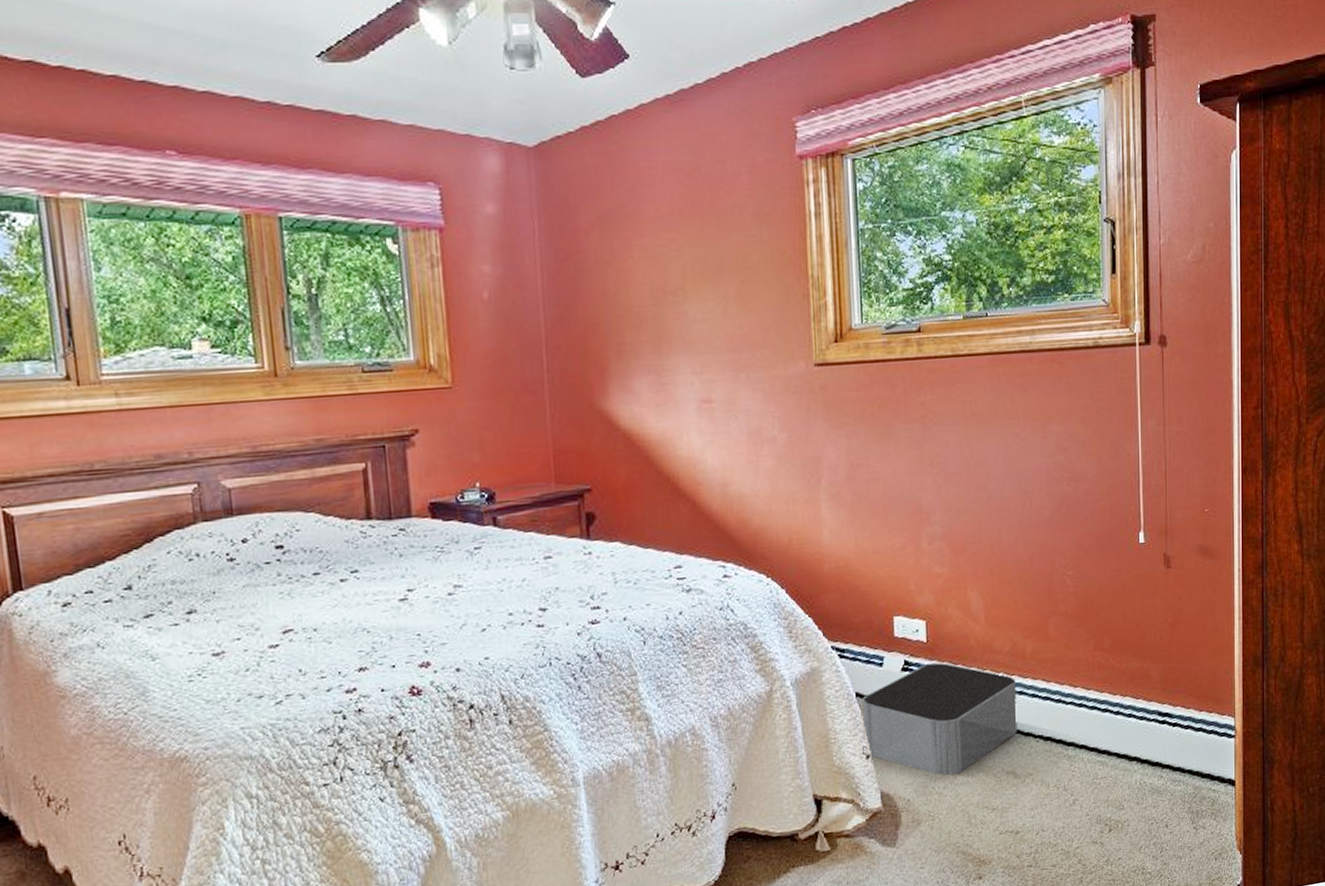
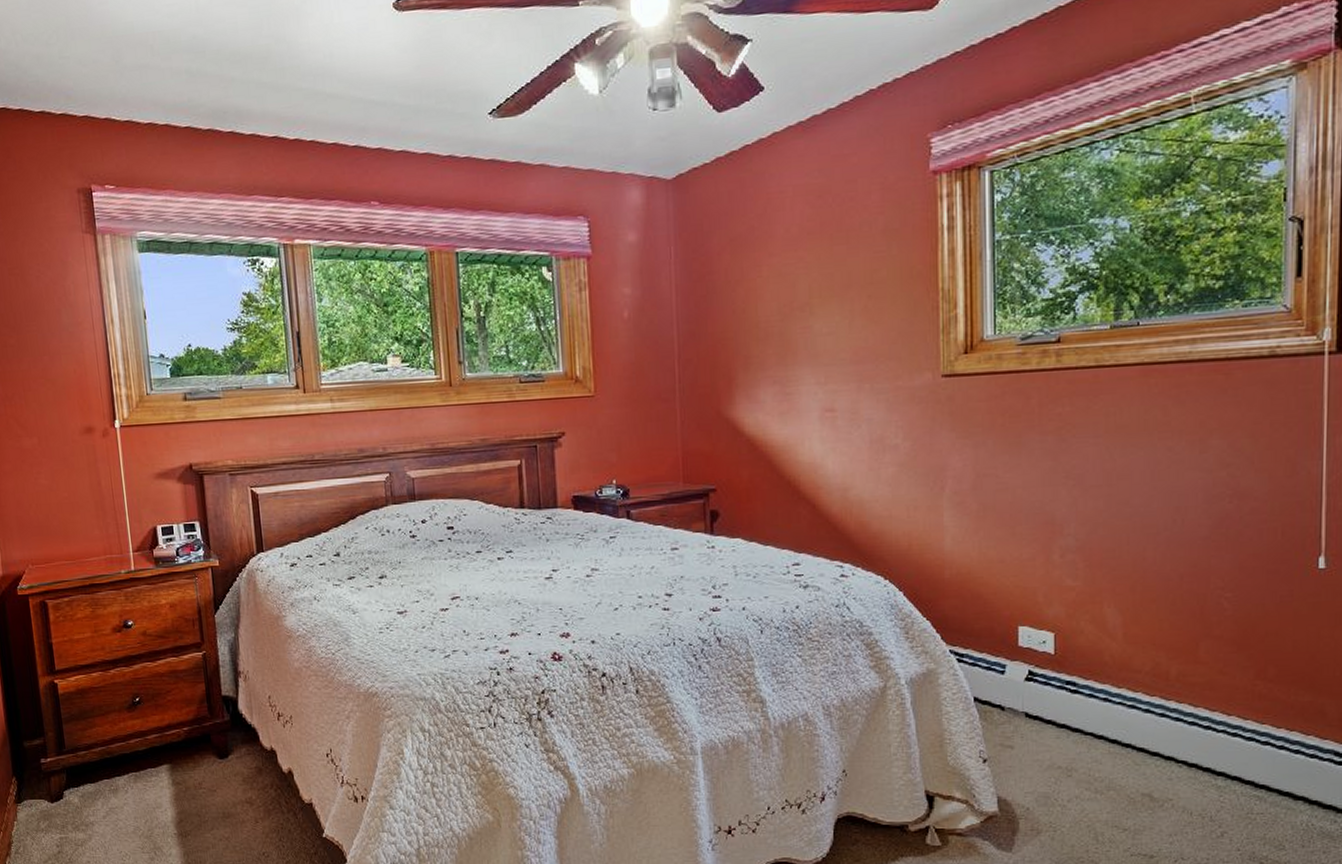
storage bin: present [862,662,1017,776] -> none [980,675,1157,790]

